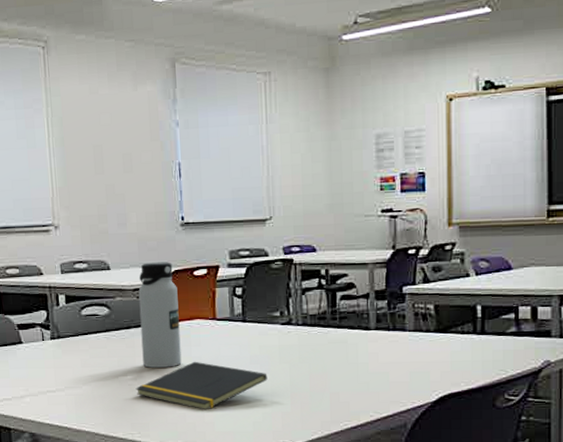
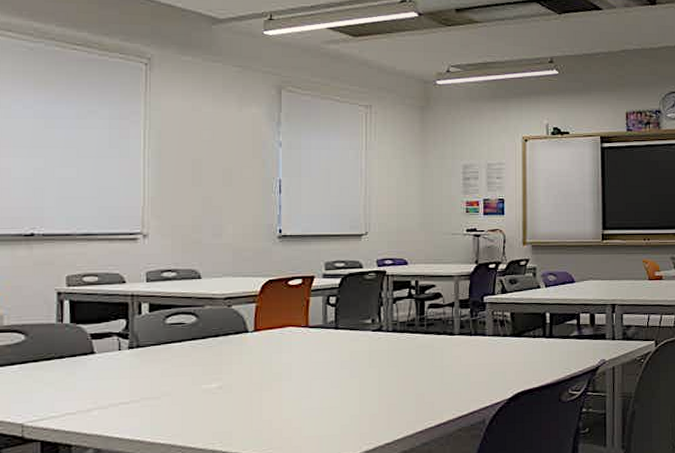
notepad: present [135,361,268,410] -> none [220,367,357,416]
water bottle: present [138,262,182,368] -> none [230,272,271,376]

